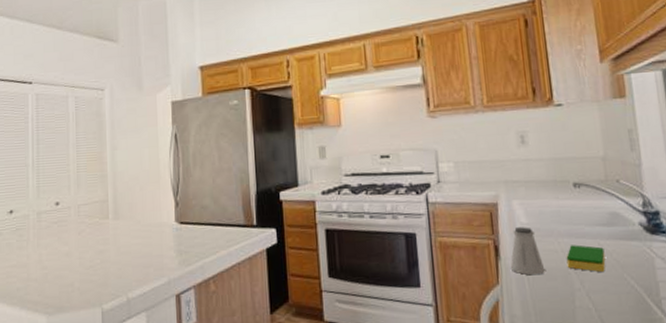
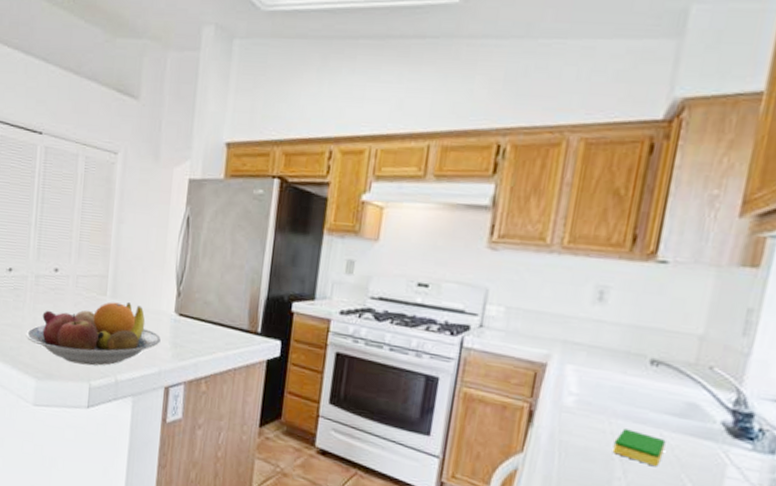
fruit bowl: none [32,221,166,291] -> present [26,302,161,366]
saltshaker: present [510,227,545,275] -> none [541,395,584,453]

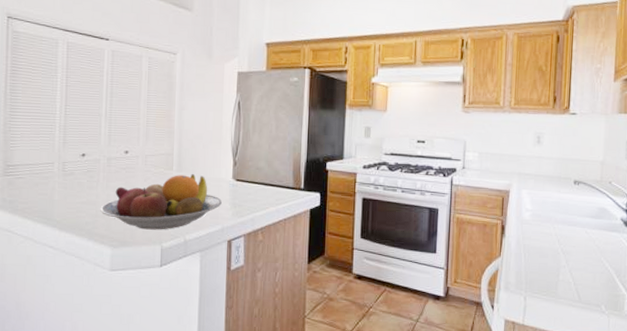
dish sponge: present [612,428,666,466] -> none [557,231,590,254]

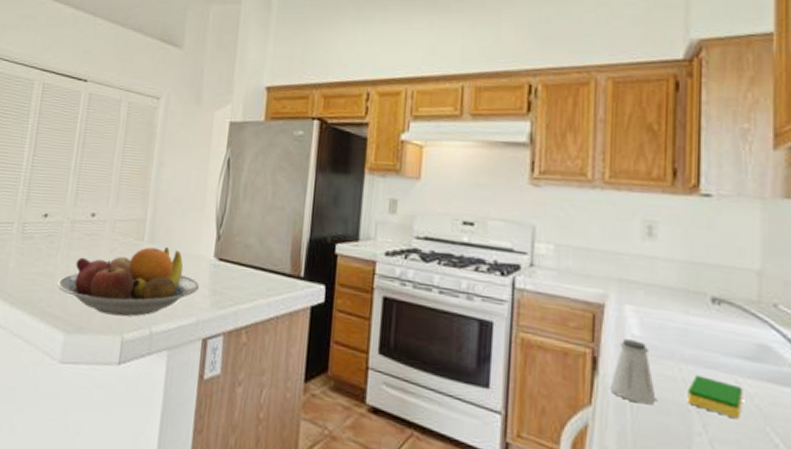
saltshaker: none [512,212,540,252] -> present [609,339,656,405]
dish sponge: none [557,231,590,254] -> present [687,375,743,418]

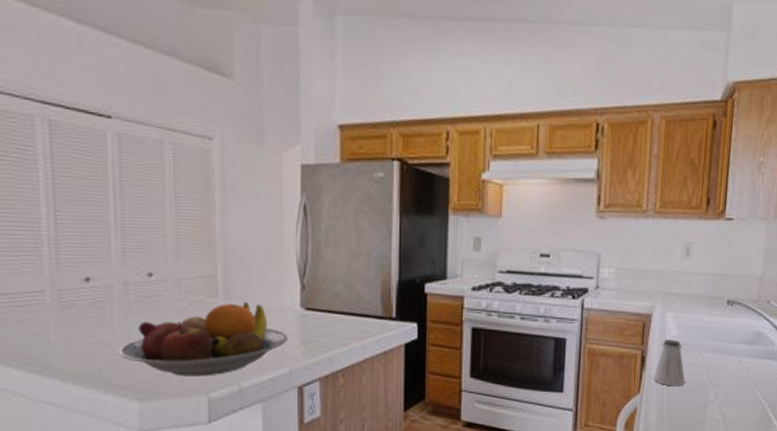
dish sponge: present [687,375,743,418] -> none [706,360,743,386]

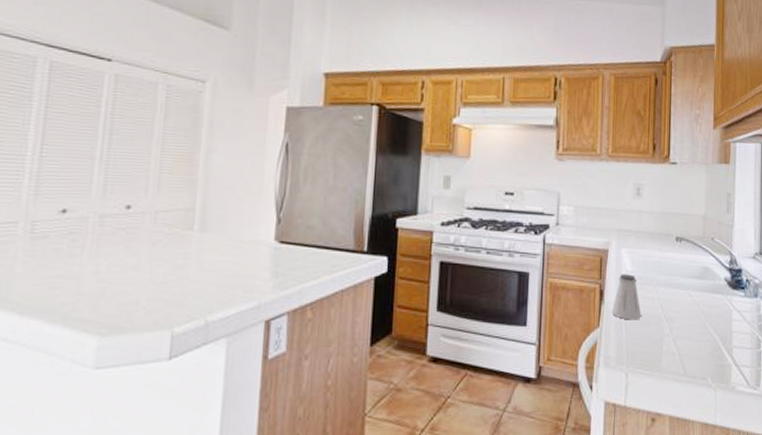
fruit bowl: present [118,302,288,377] -> none [84,235,259,310]

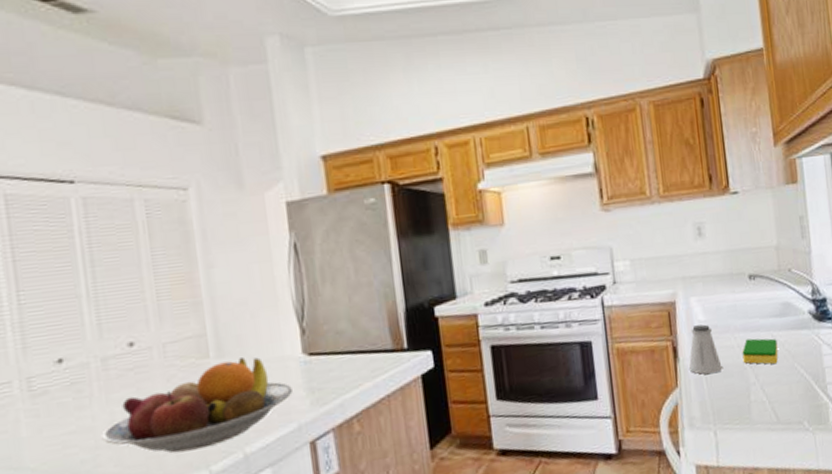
fruit bowl: none [84,235,259,310] -> present [101,357,293,453]
dish sponge: none [660,294,693,320] -> present [742,338,778,364]

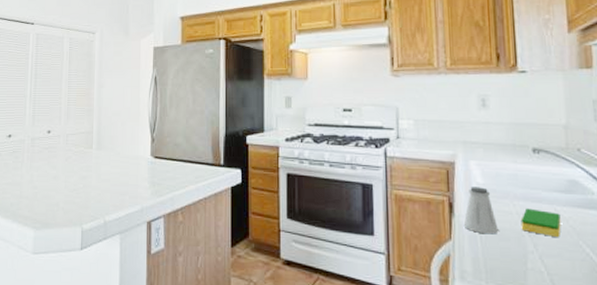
fruit bowl: present [101,357,293,453] -> none [24,152,141,211]

